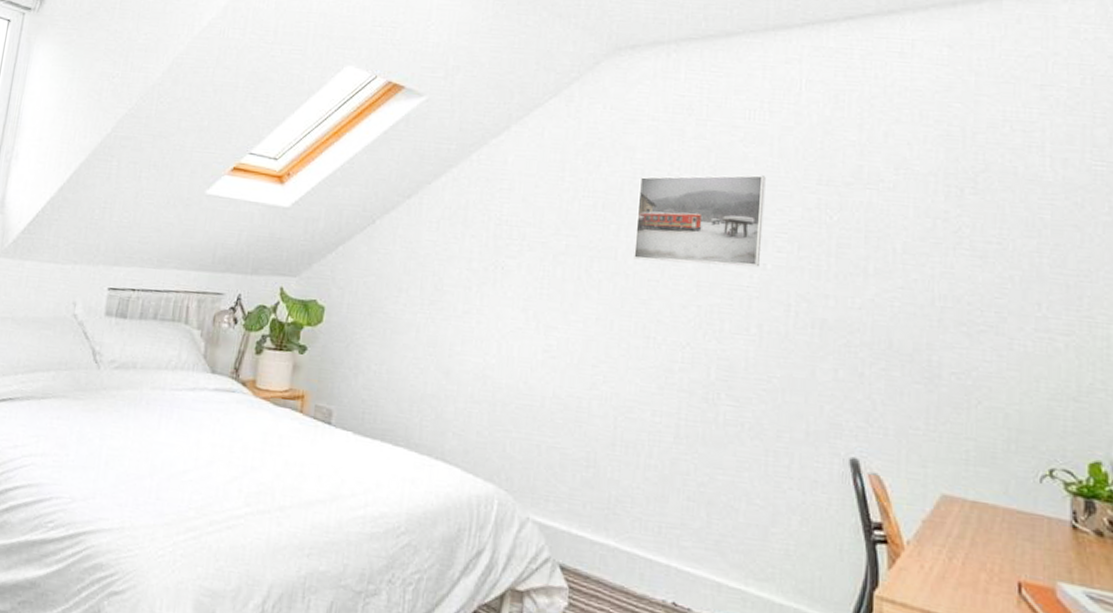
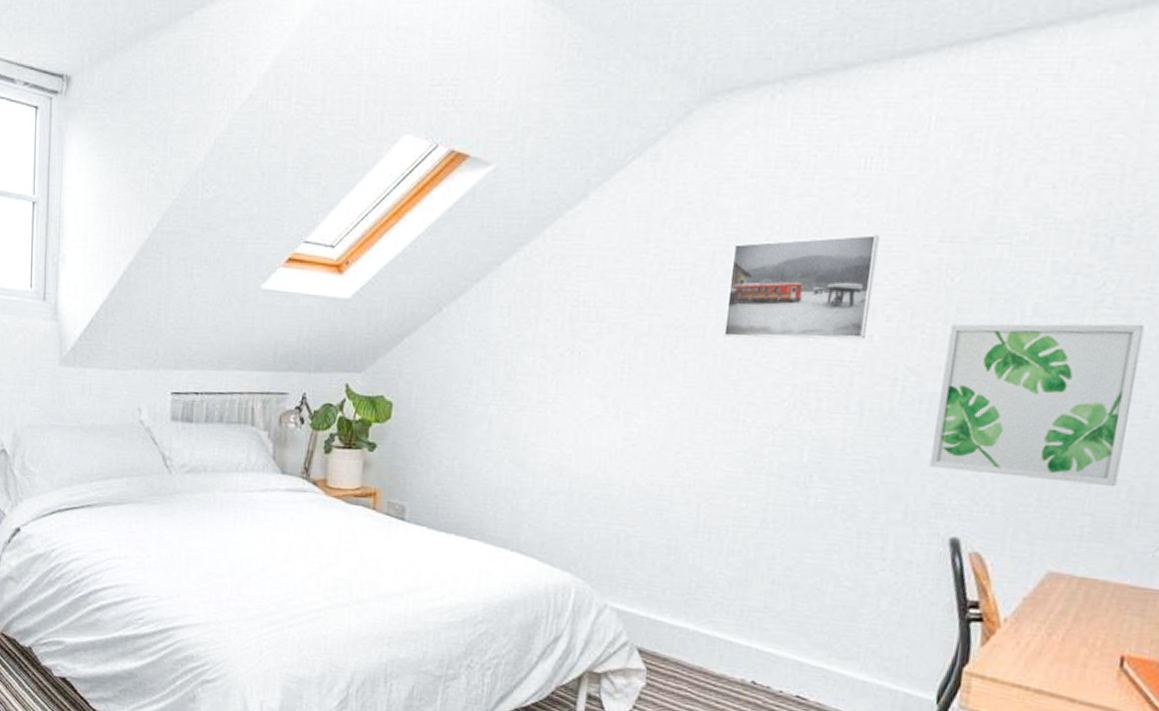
wall art: none [825,257,999,413] -> present [929,323,1145,486]

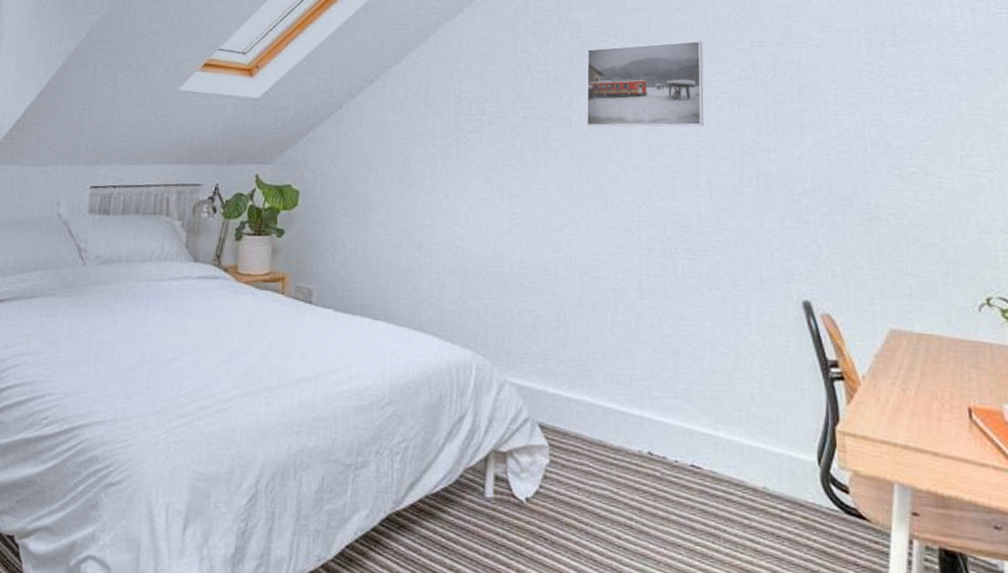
wall art: present [929,323,1145,486] -> none [770,110,930,248]

